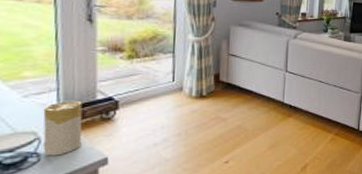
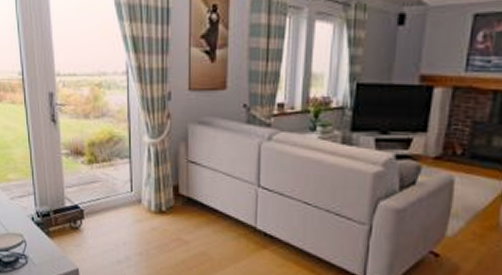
candle: present [42,100,83,156] -> none [25,205,57,261]

